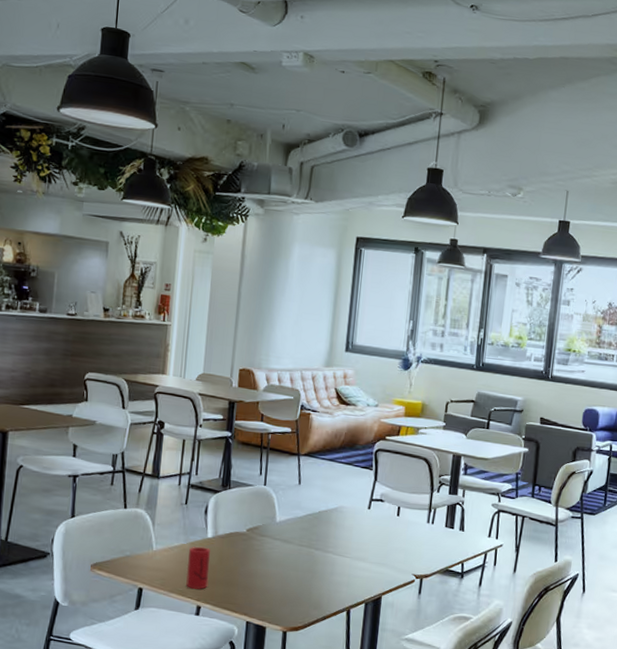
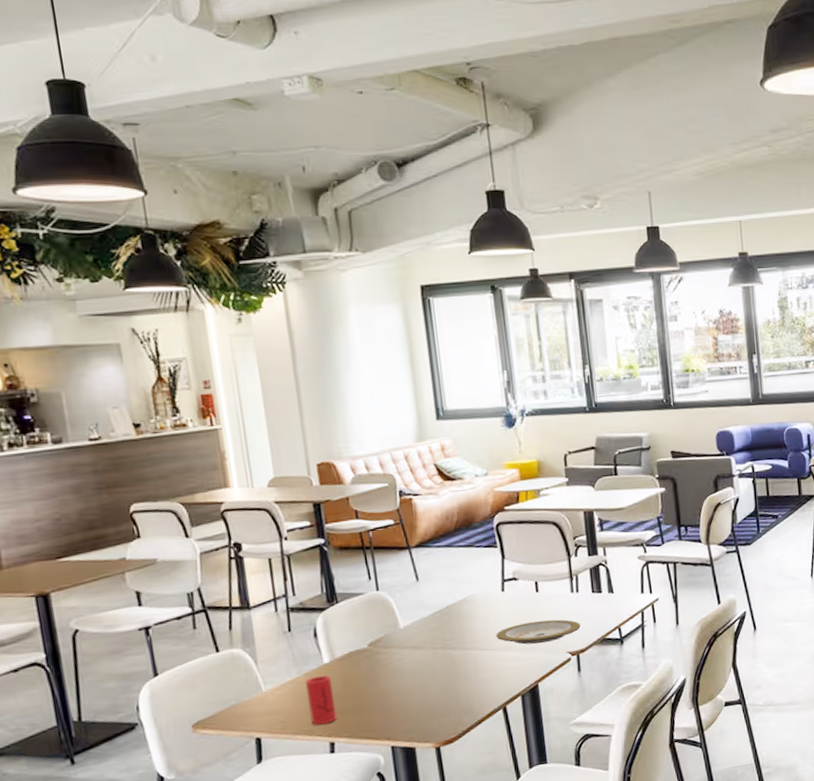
plate: none [355,540,429,562] -> present [496,619,581,645]

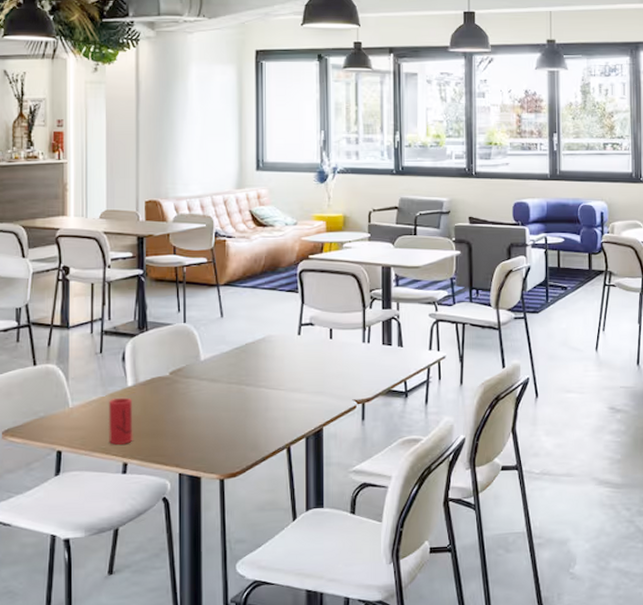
plate: present [496,619,581,645] -> none [288,366,369,388]

